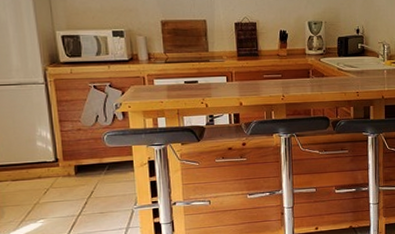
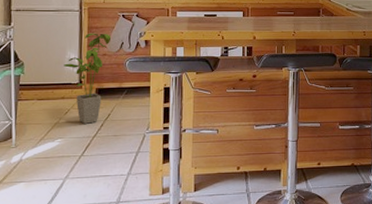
house plant: none [35,106,85,203] -> present [64,33,112,124]

